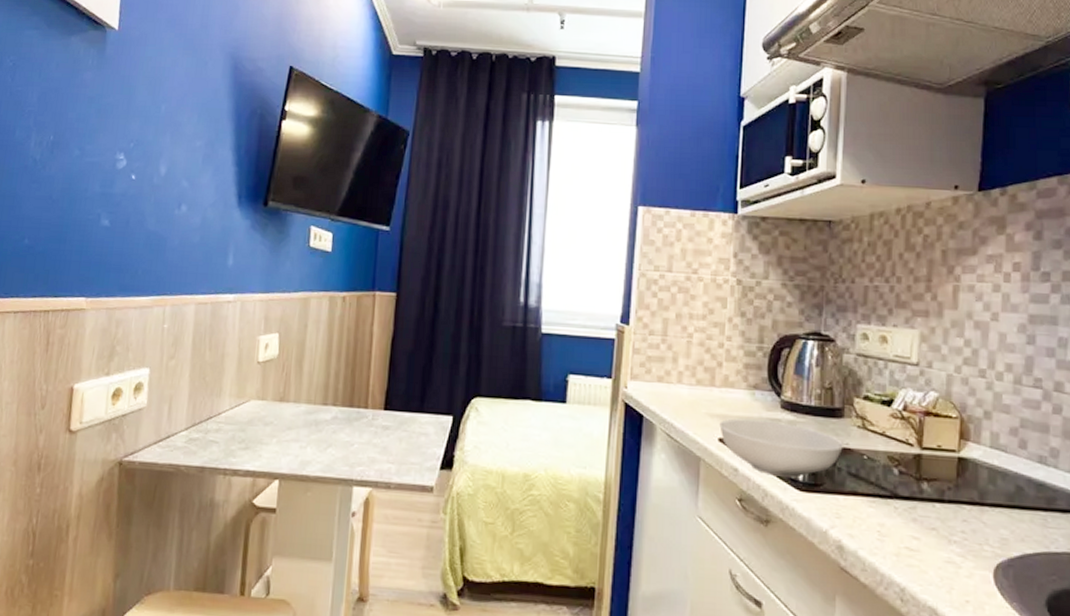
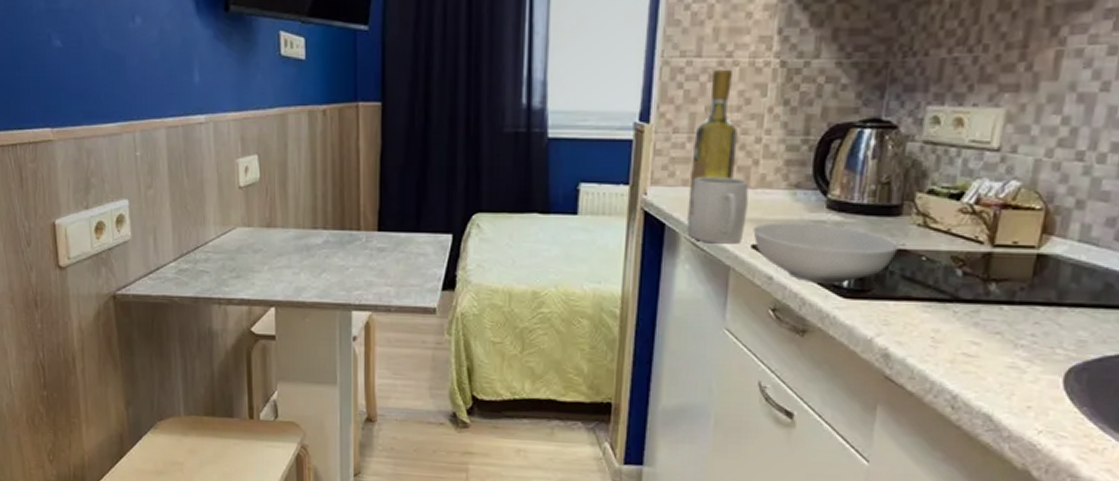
mug: none [662,374,714,437] -> present [687,176,749,244]
bottle: none [663,283,704,414] -> present [687,69,738,221]

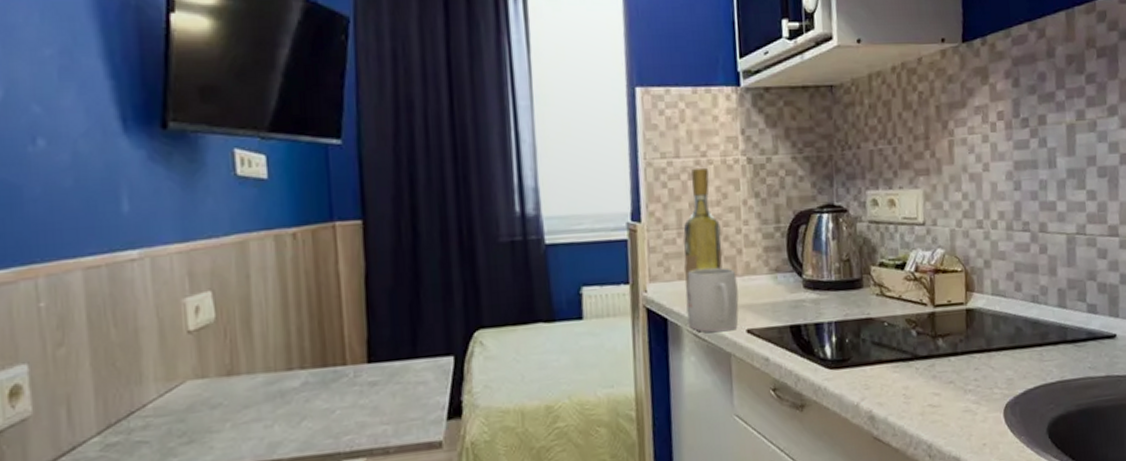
bowl: present [753,222,900,285] -> none [746,303,866,359]

